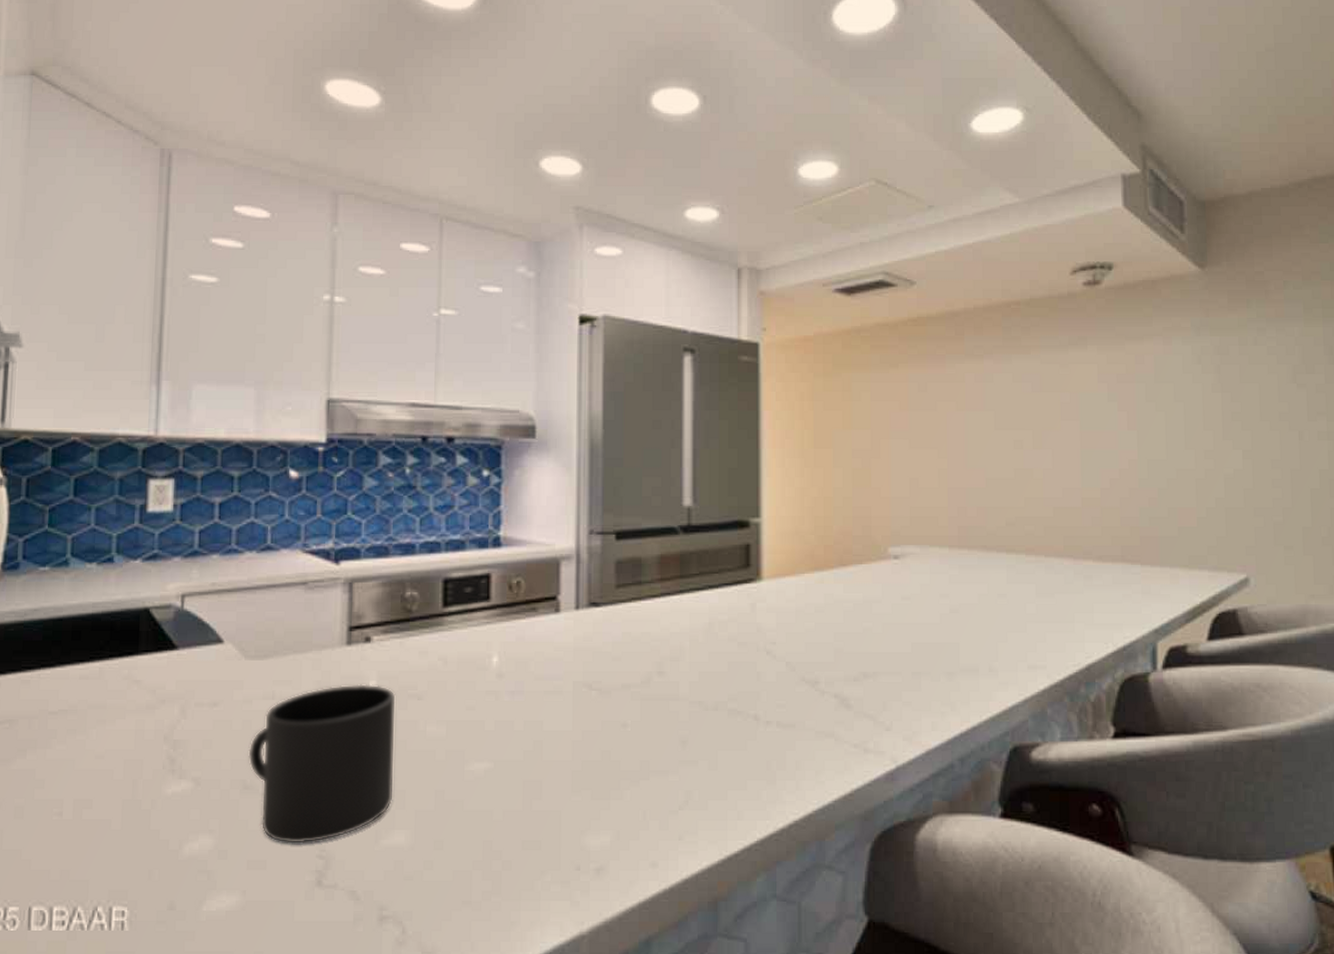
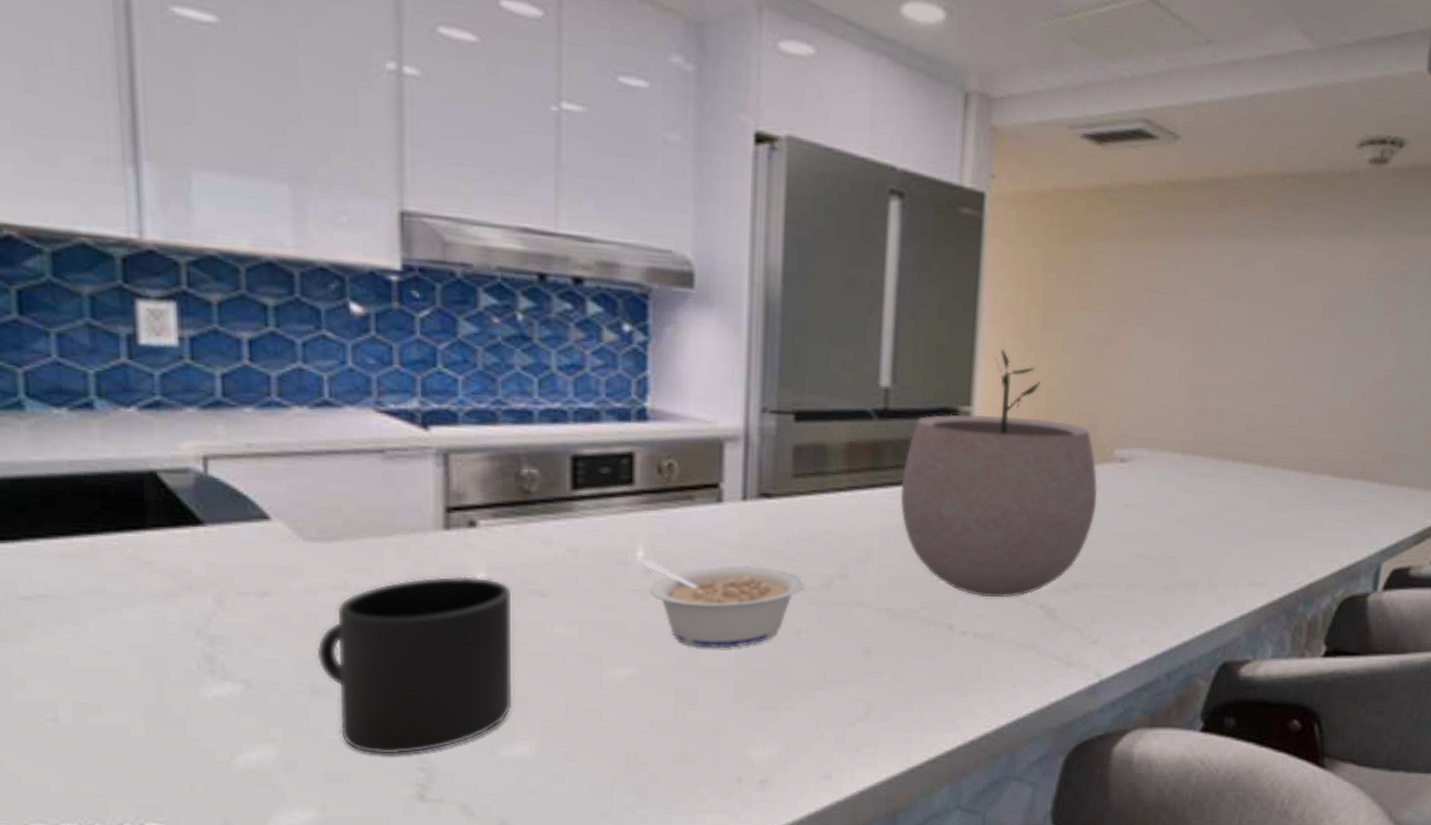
legume: none [496,664,628,743] -> present [641,559,805,649]
plant pot: none [705,468,877,689] -> present [900,349,1098,598]

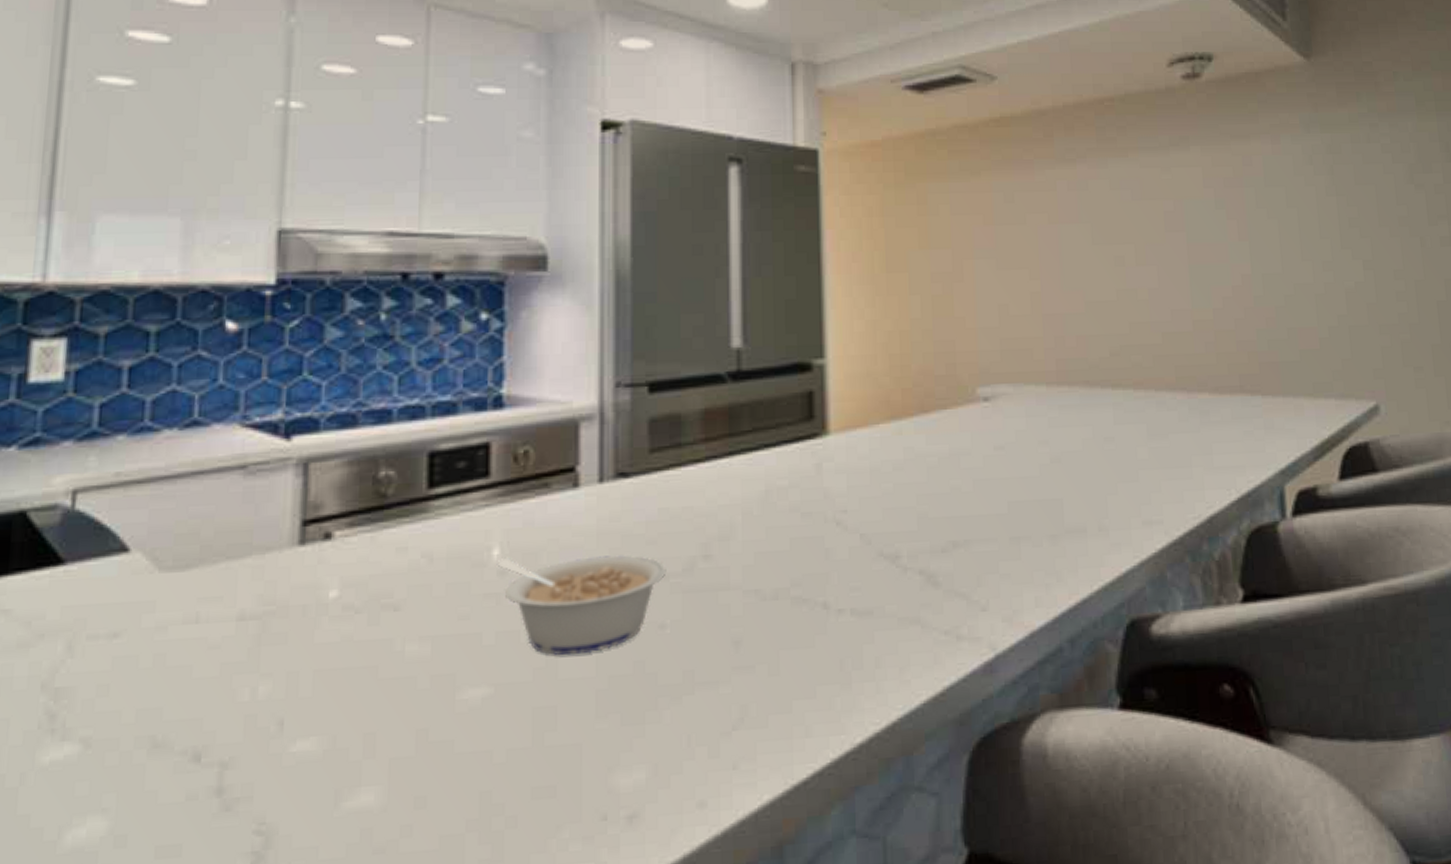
mug: present [316,576,513,755] -> none [160,594,364,819]
plant pot: present [900,349,1098,598] -> none [760,297,965,567]

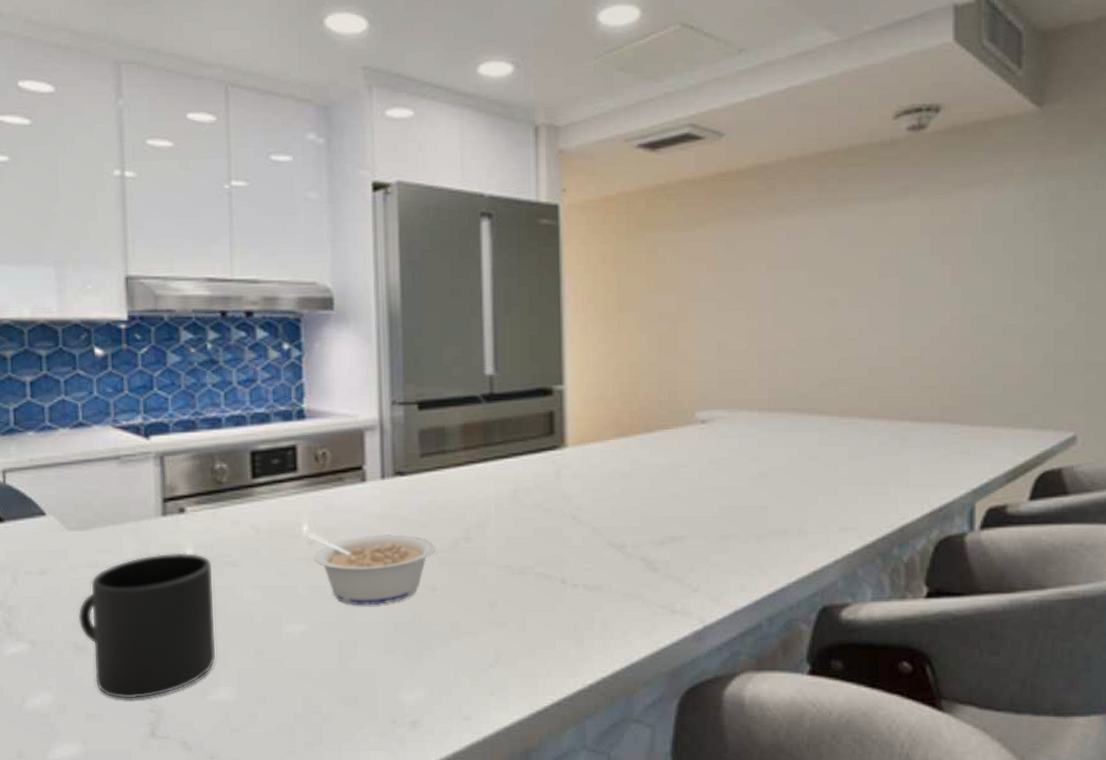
mug: none [160,594,364,819] -> present [78,552,216,699]

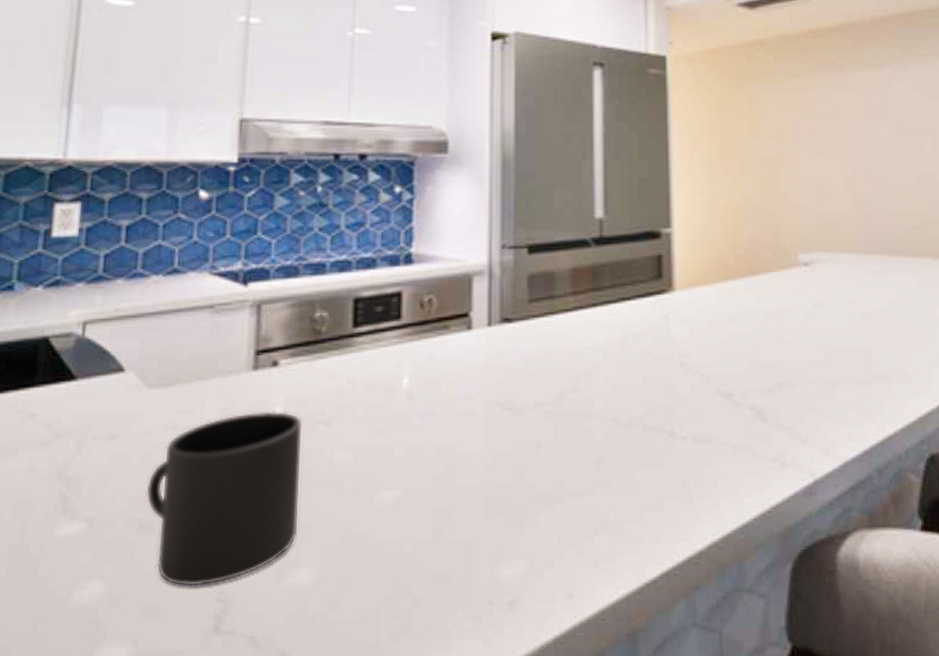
legume: present [306,532,436,606] -> none [406,385,542,467]

